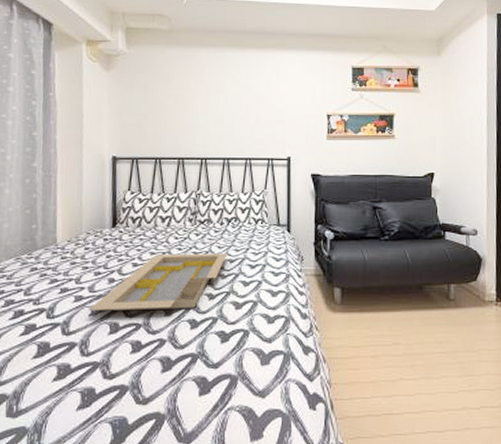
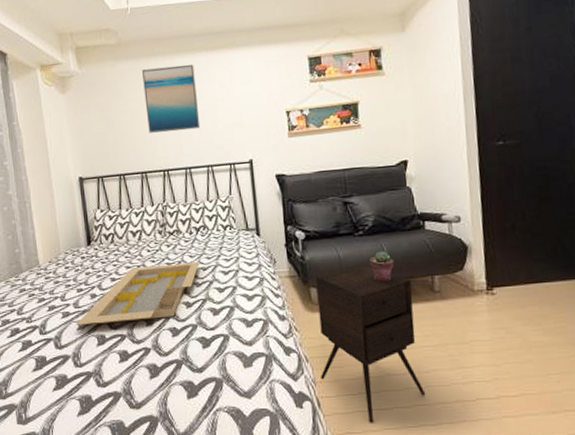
wall art: none [190,58,244,122] -> present [142,64,201,133]
side table: none [336,268,435,428] -> present [315,264,426,423]
potted succulent: none [393,257,415,287] -> present [370,251,395,282]

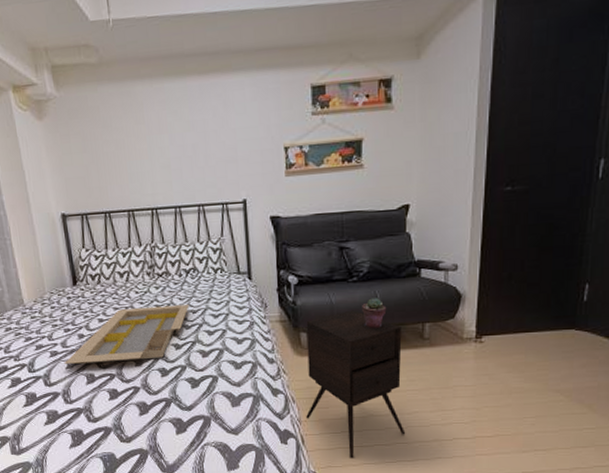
wall art: present [142,64,201,133] -> none [127,90,192,168]

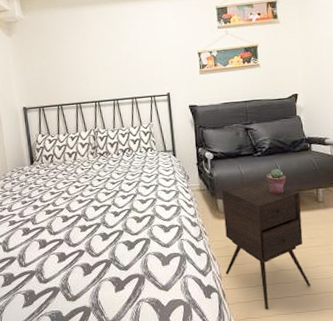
serving tray: present [64,305,189,364] -> none [20,178,126,232]

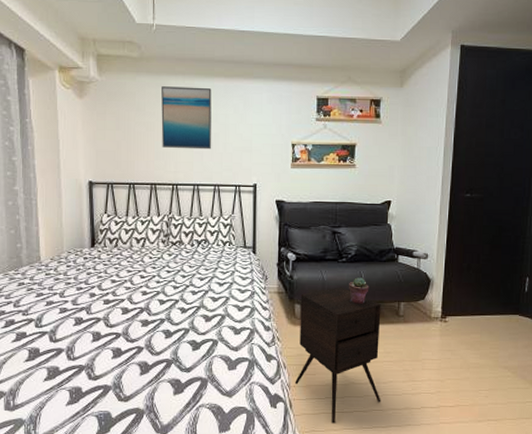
wall art: none [77,12,126,70] -> present [161,86,212,150]

